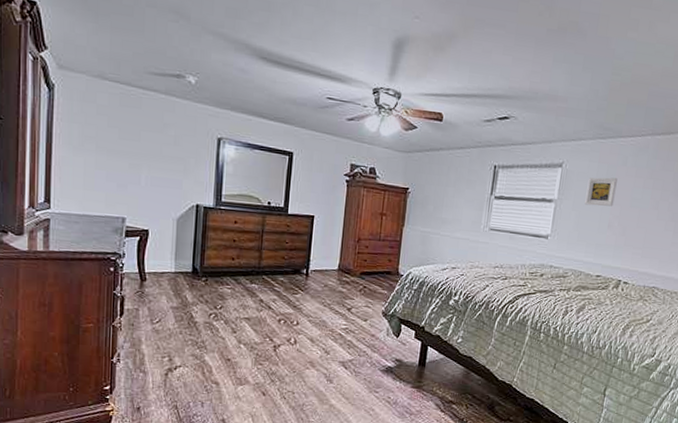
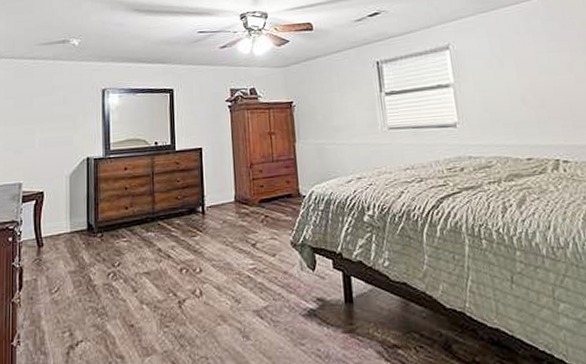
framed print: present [585,177,618,207] -> none [482,48,520,83]

